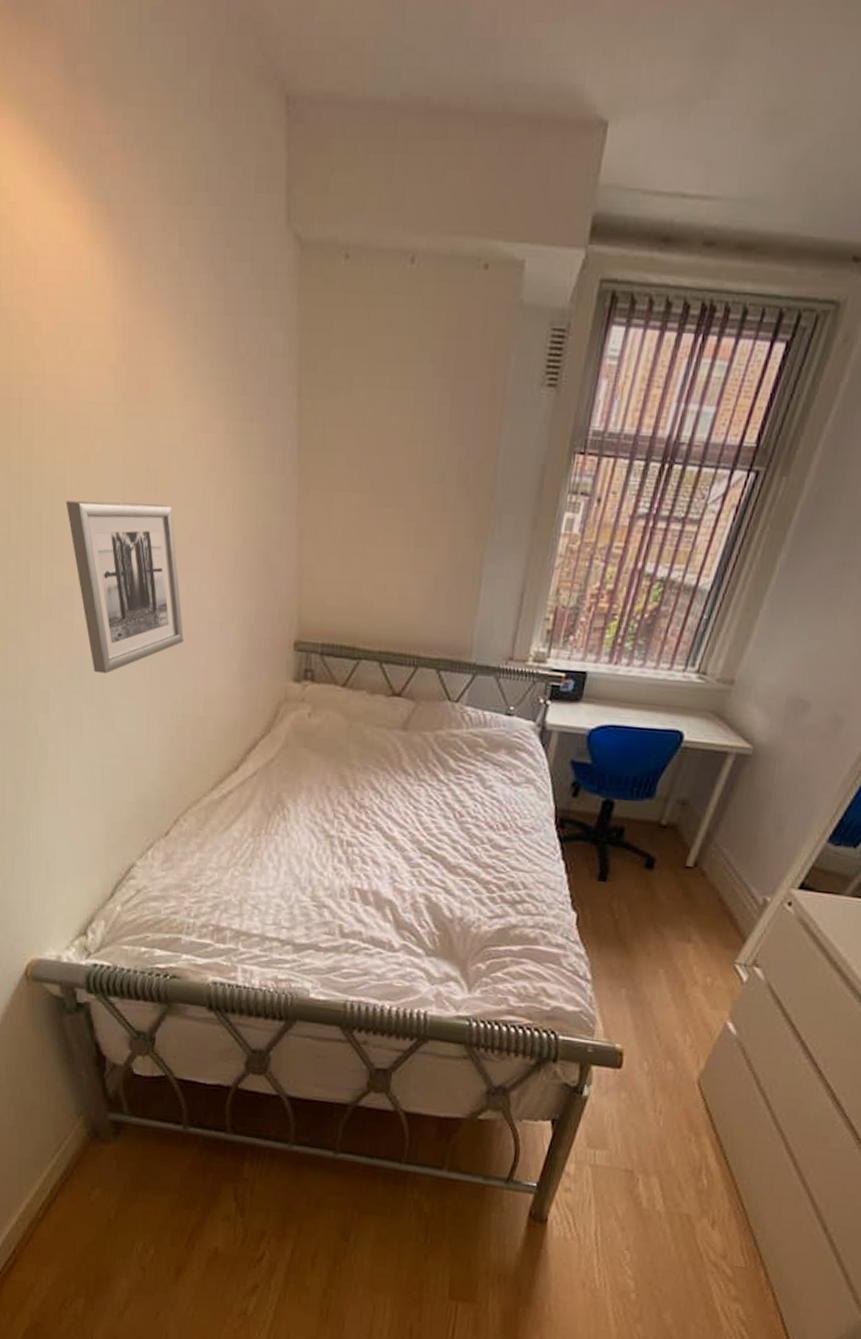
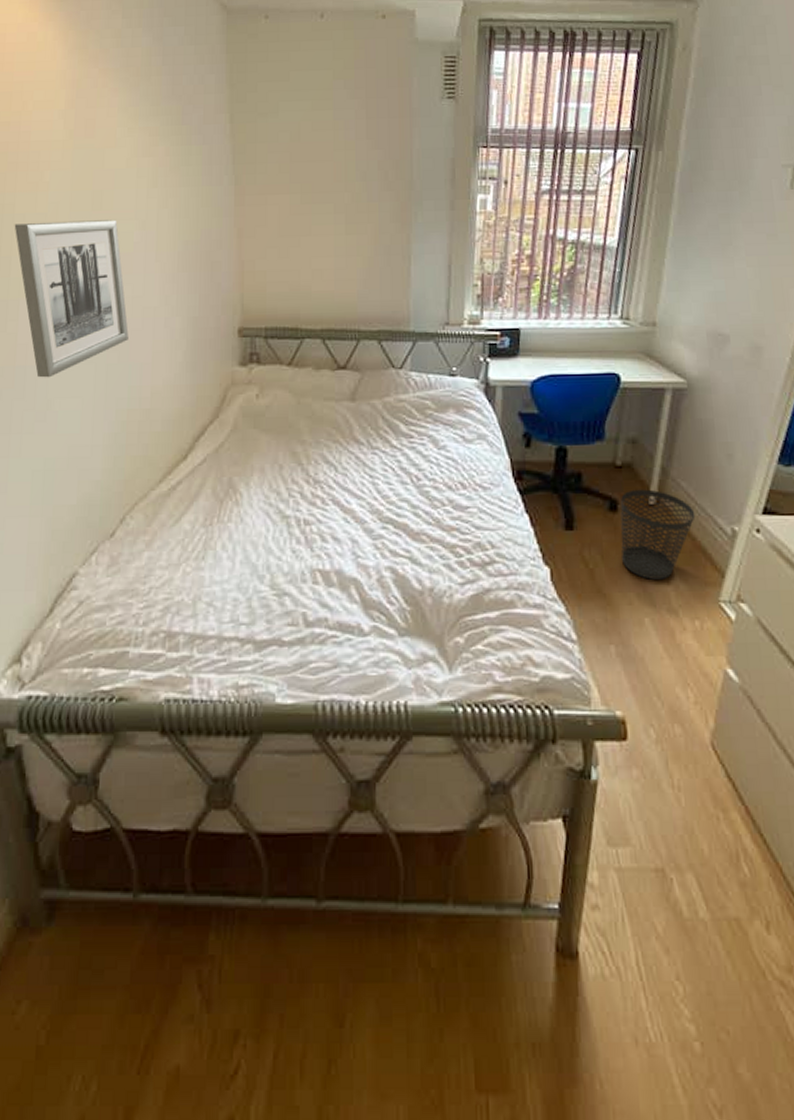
wastebasket: none [648,850,731,937] -> present [620,489,696,580]

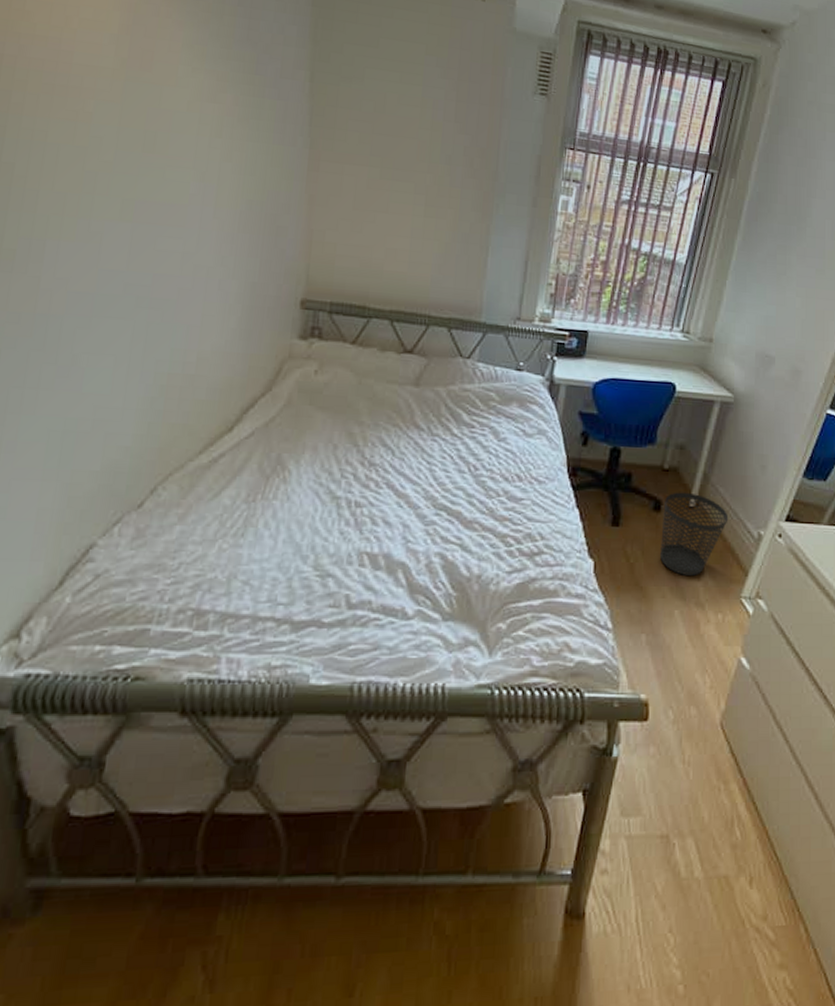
wall art: present [14,220,129,378] -> none [45,154,176,331]

